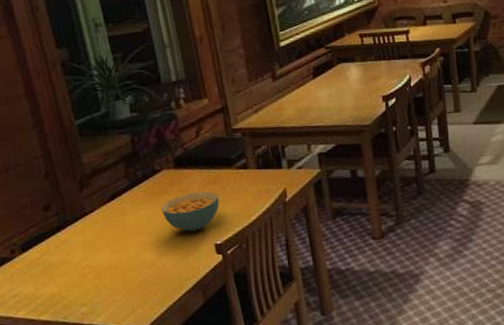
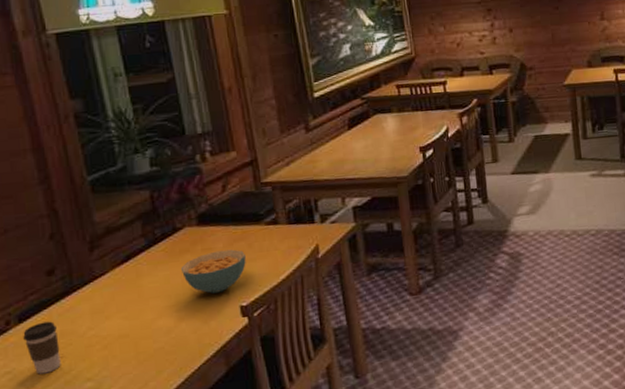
coffee cup: none [26,252,60,298] -> present [23,321,61,374]

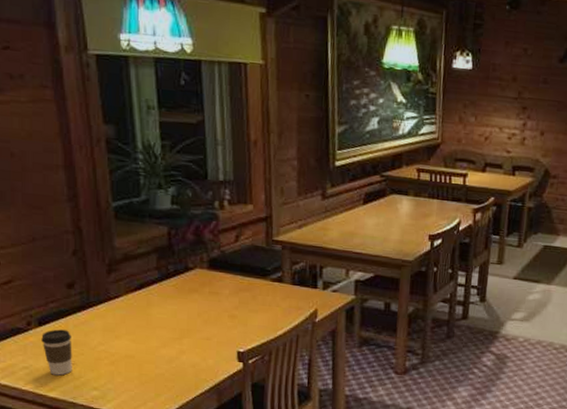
cereal bowl: present [180,249,246,294] -> none [187,296,248,335]

